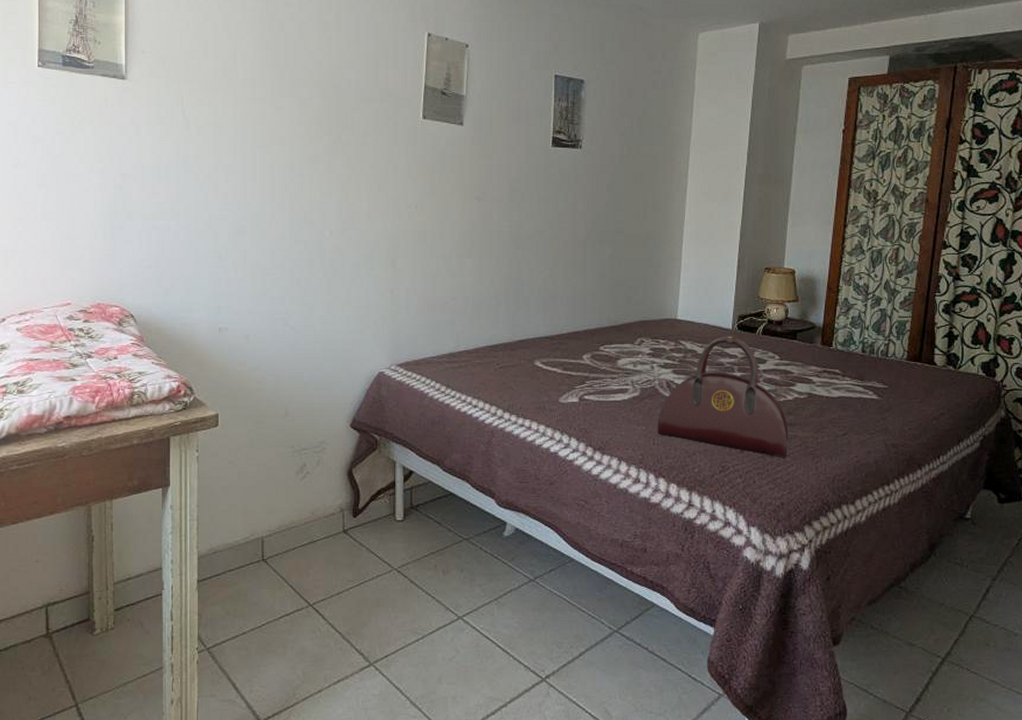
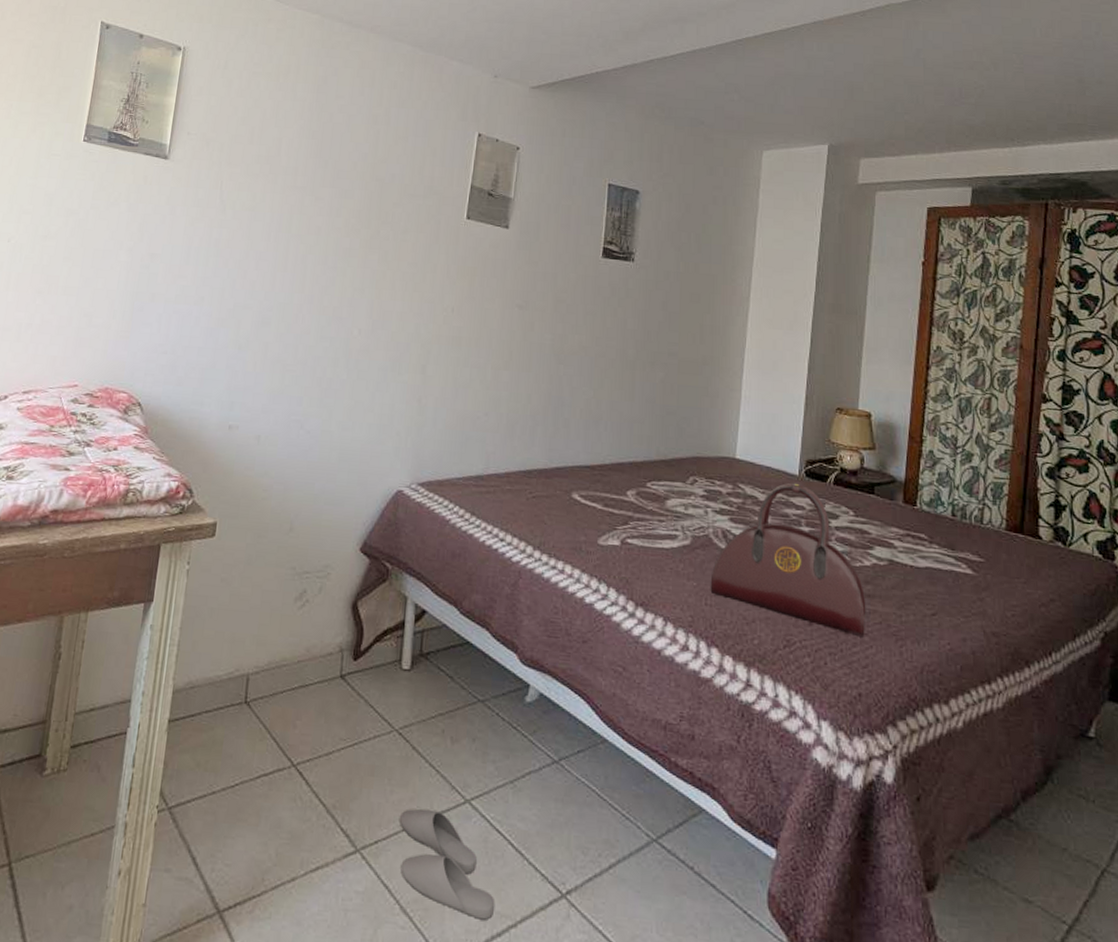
slippers: none [404,627,488,704] -> present [399,808,496,920]

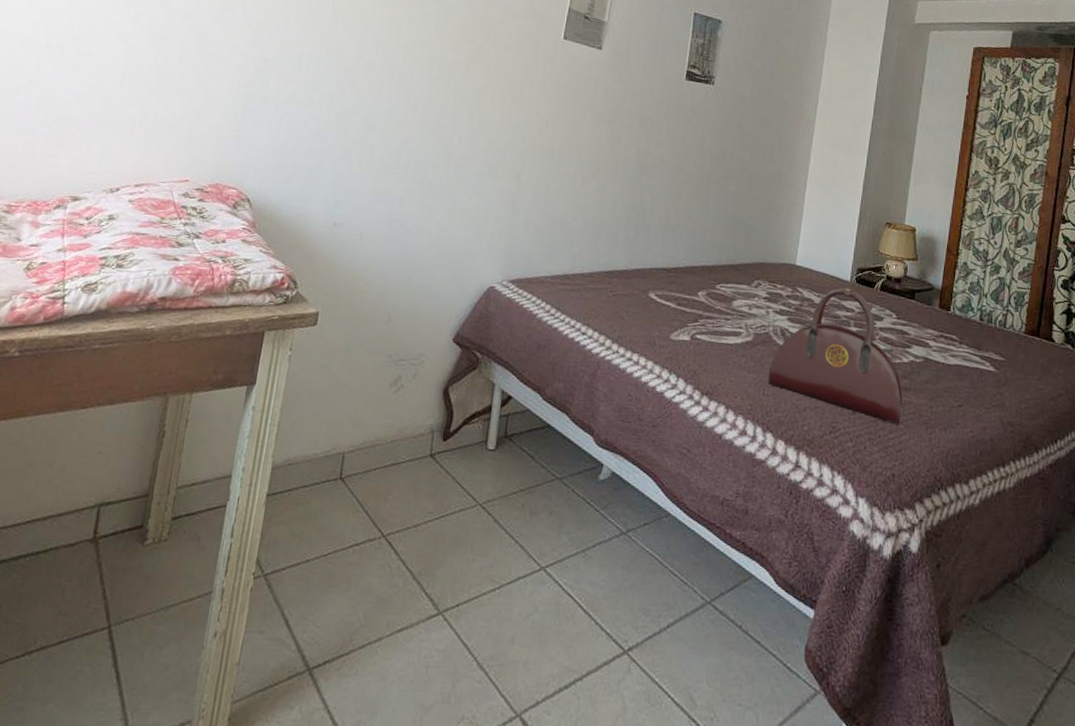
slippers: present [399,808,496,920] -> none [479,575,564,674]

